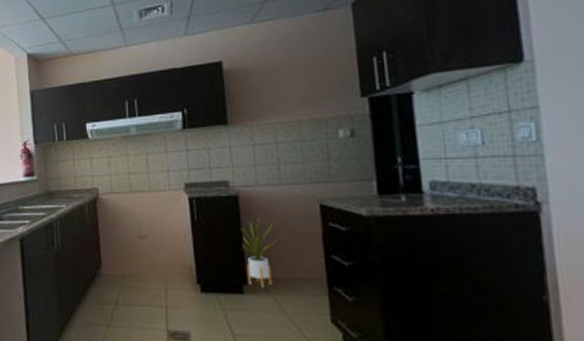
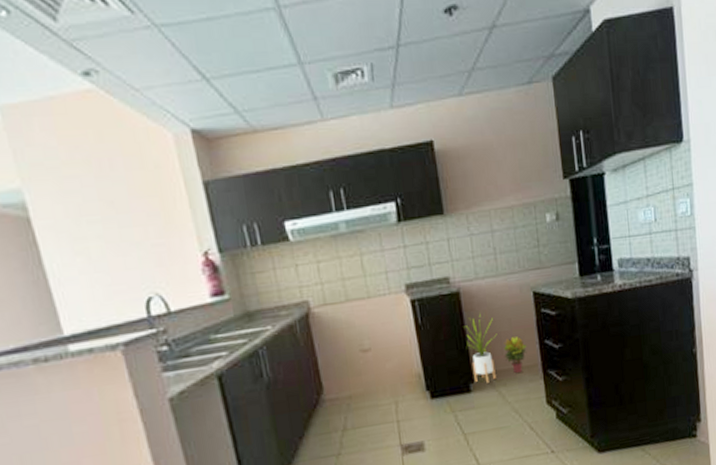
potted plant: none [282,245,310,285] -> present [504,336,527,374]

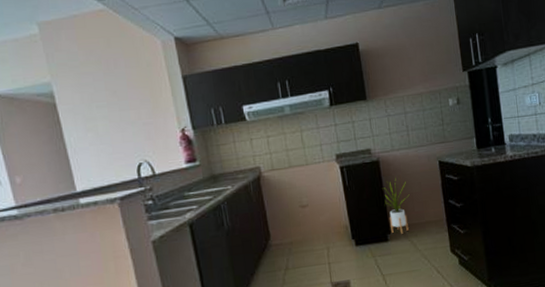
potted plant: present [504,336,527,374] -> none [415,196,434,227]

